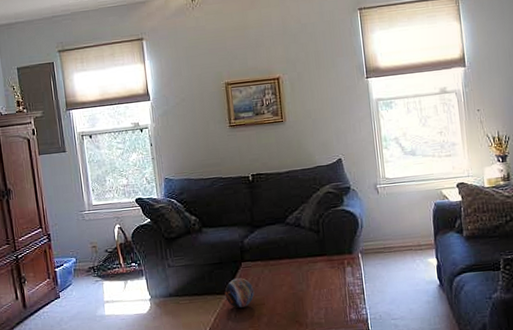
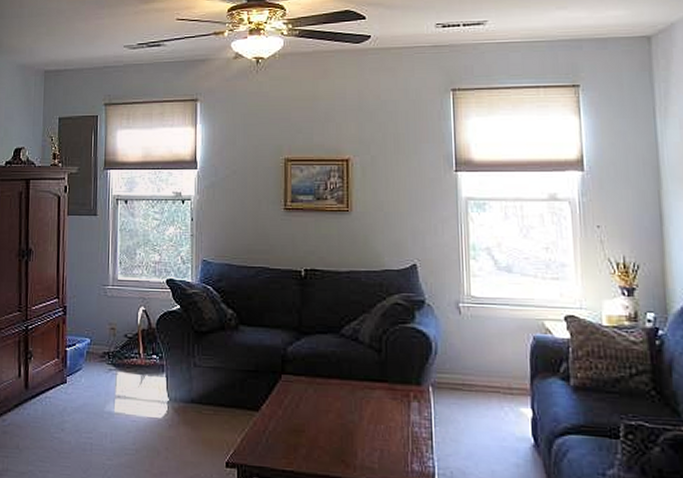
decorative orb: present [224,278,255,308] -> none [257,393,293,431]

